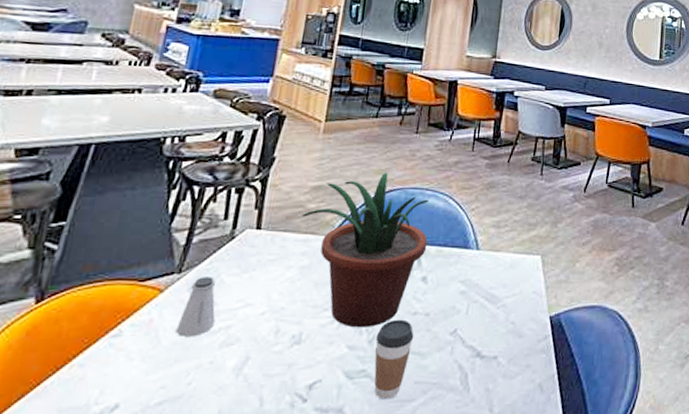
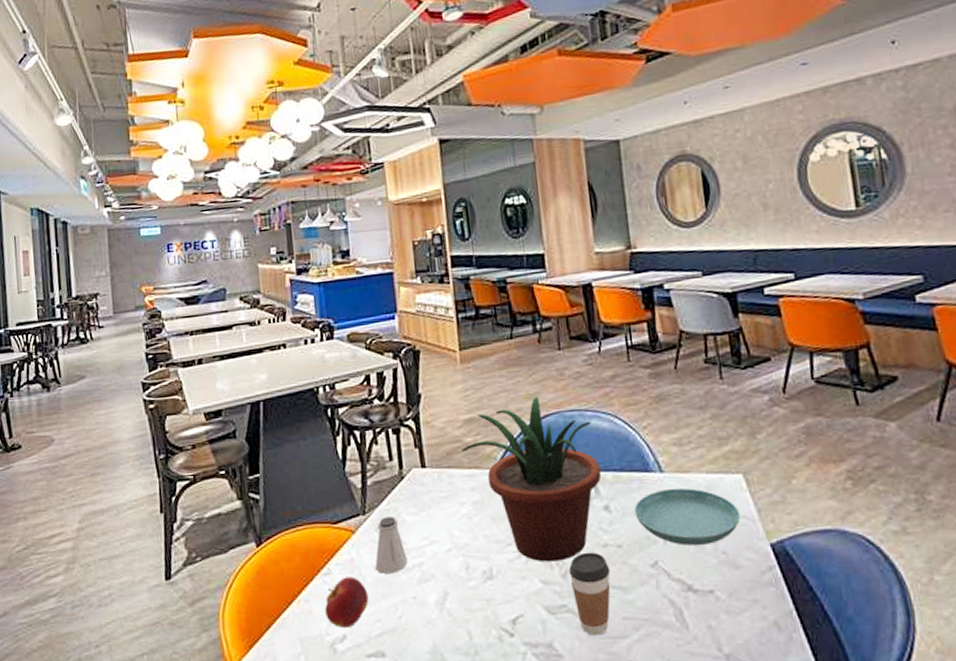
apple: none [100,339,160,397] -> present [325,576,369,629]
saucer: none [447,264,532,316] -> present [634,488,741,546]

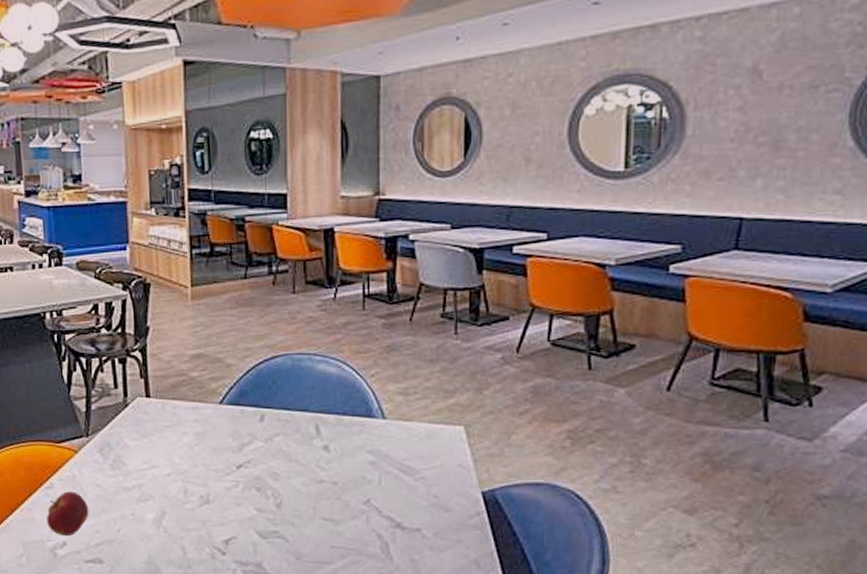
saltshaker: present [375,516,408,574] -> none [96,440,128,491]
potted plant: present [462,396,602,562] -> none [187,337,325,493]
coffee cup: present [569,552,611,636] -> none [283,486,324,560]
saucer: present [634,488,741,546] -> none [353,434,456,488]

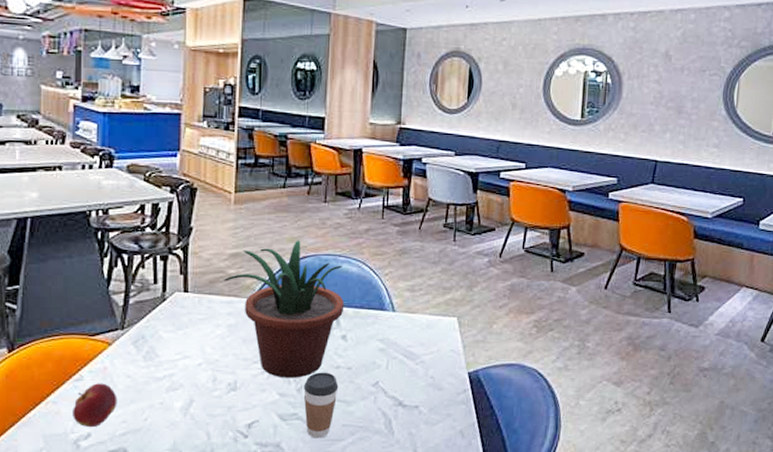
potted plant: none [187,337,325,493] -> present [224,240,345,378]
coffee cup: none [283,486,324,560] -> present [303,372,339,438]

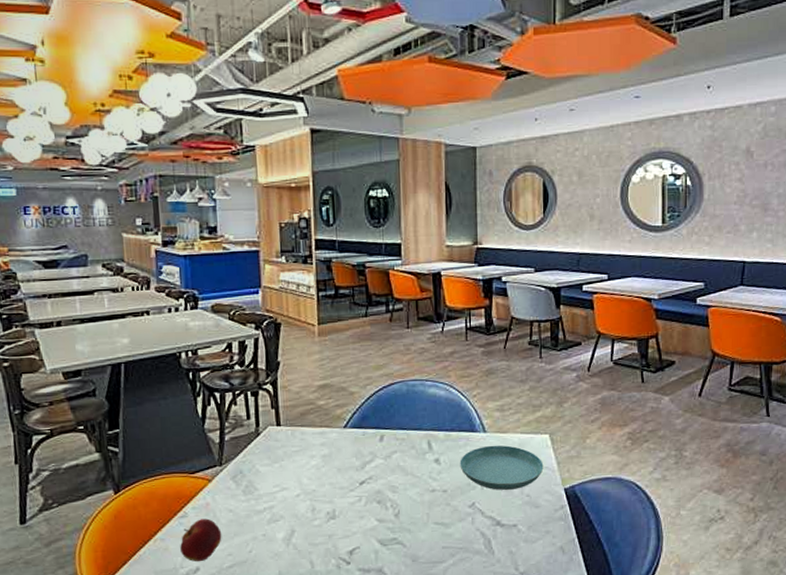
potted plant: present [224,240,345,378] -> none [315,367,435,505]
coffee cup: present [303,372,339,438] -> none [401,496,436,562]
saucer: none [366,325,450,370] -> present [459,445,544,490]

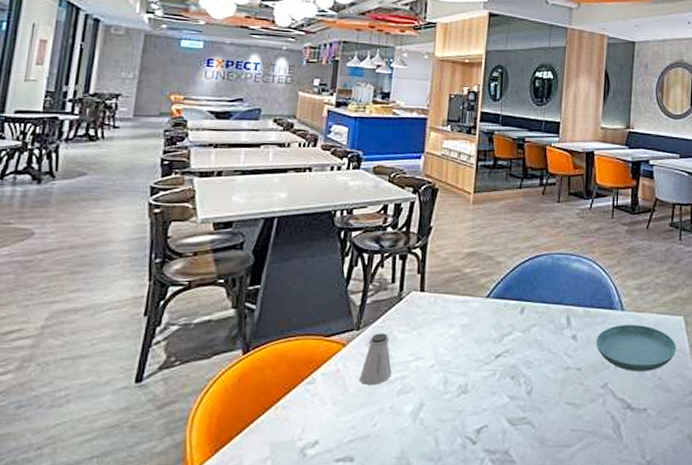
apple: present [180,518,222,562] -> none [301,386,348,435]
saltshaker: none [229,467,260,516] -> present [359,333,392,385]

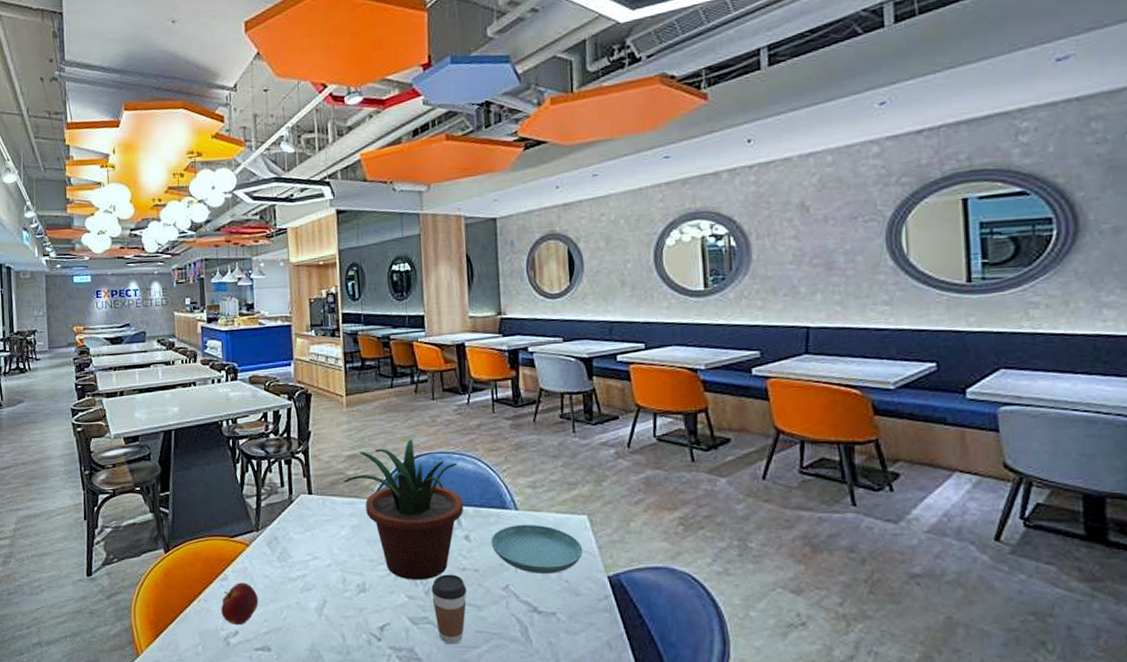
apple: none [301,386,348,435] -> present [221,582,259,626]
saltshaker: present [359,333,392,385] -> none [265,534,293,582]
potted plant: none [460,239,575,380] -> present [344,439,464,580]
coffee cup: none [533,373,568,444] -> present [431,574,467,645]

